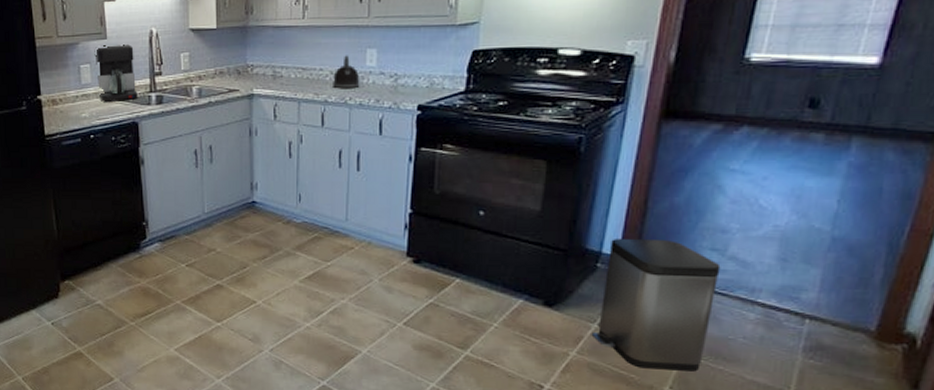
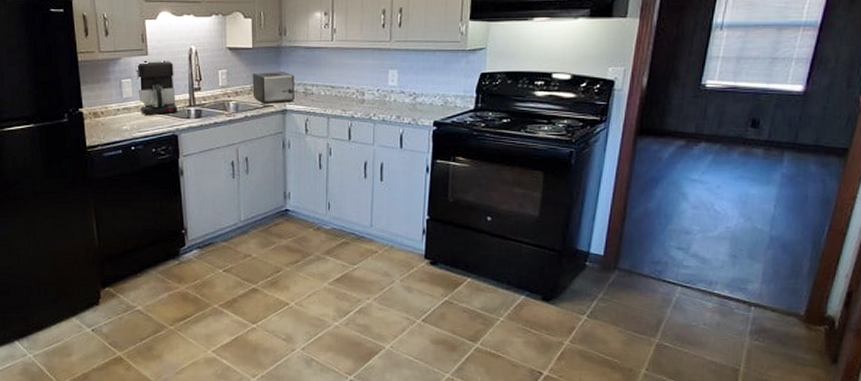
toaster: none [216,53,262,88] -> present [252,72,295,104]
kettle: present [333,55,360,89] -> none [359,75,383,106]
pedal bin: present [591,239,721,372] -> none [581,240,685,355]

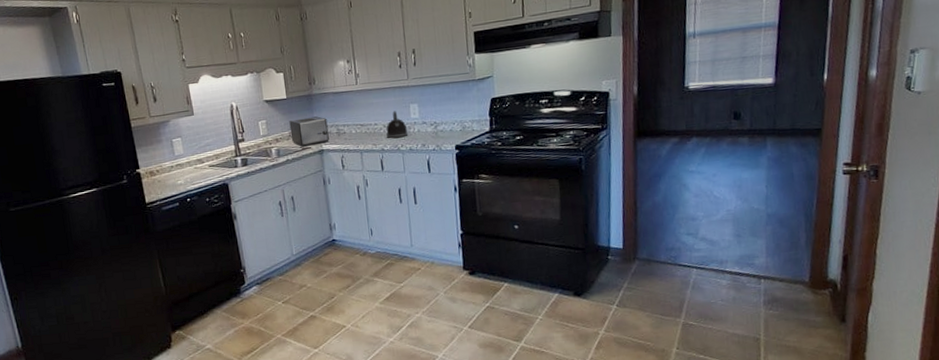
coffee maker: present [137,61,177,115] -> none [184,118,226,169]
kettle: none [359,75,383,106] -> present [386,111,408,139]

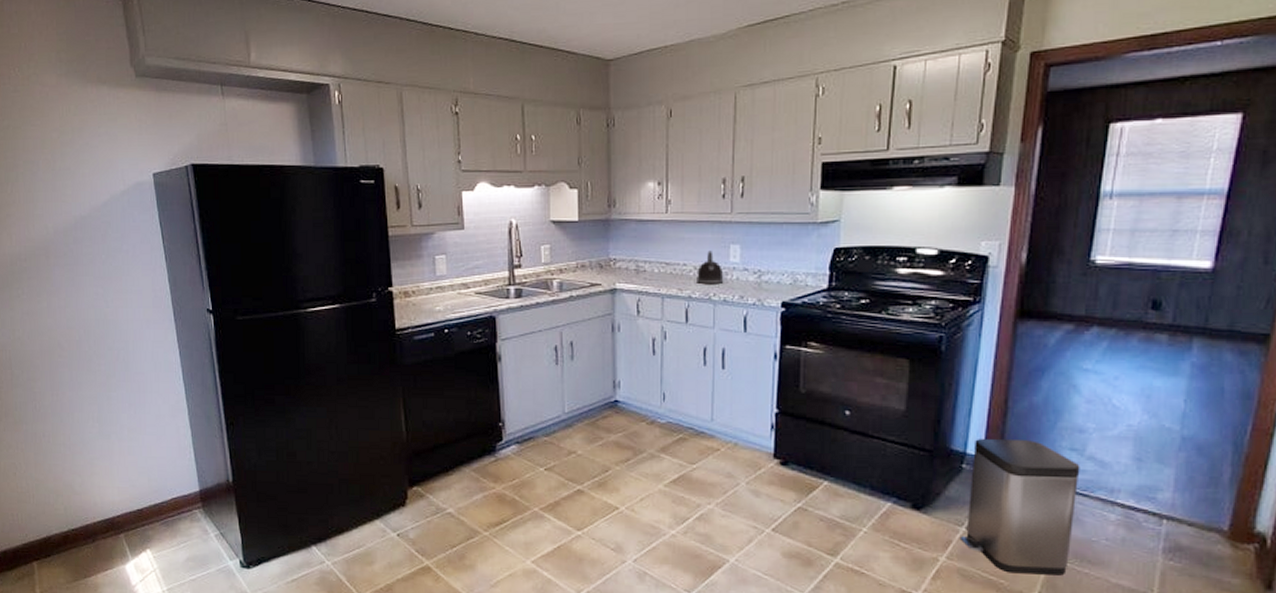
toaster: present [289,116,329,147] -> none [578,247,625,282]
pedal bin: none [613,231,697,336] -> present [959,439,1080,576]

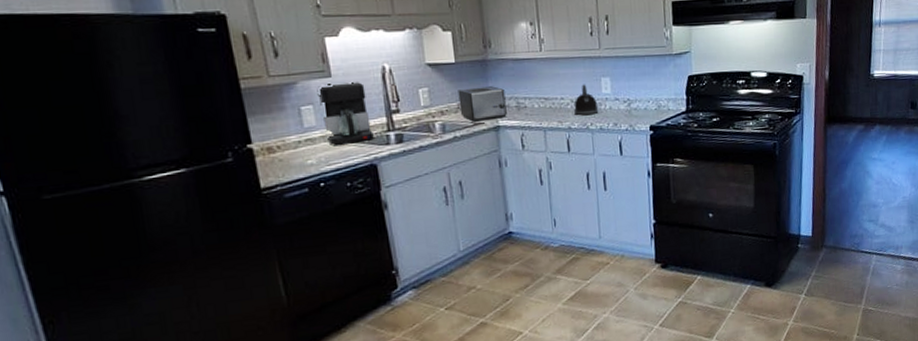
coffee maker: none [452,235,496,294] -> present [318,82,374,145]
toaster: none [578,247,625,282] -> present [458,86,507,122]
pedal bin: present [959,439,1080,576] -> none [801,218,877,324]

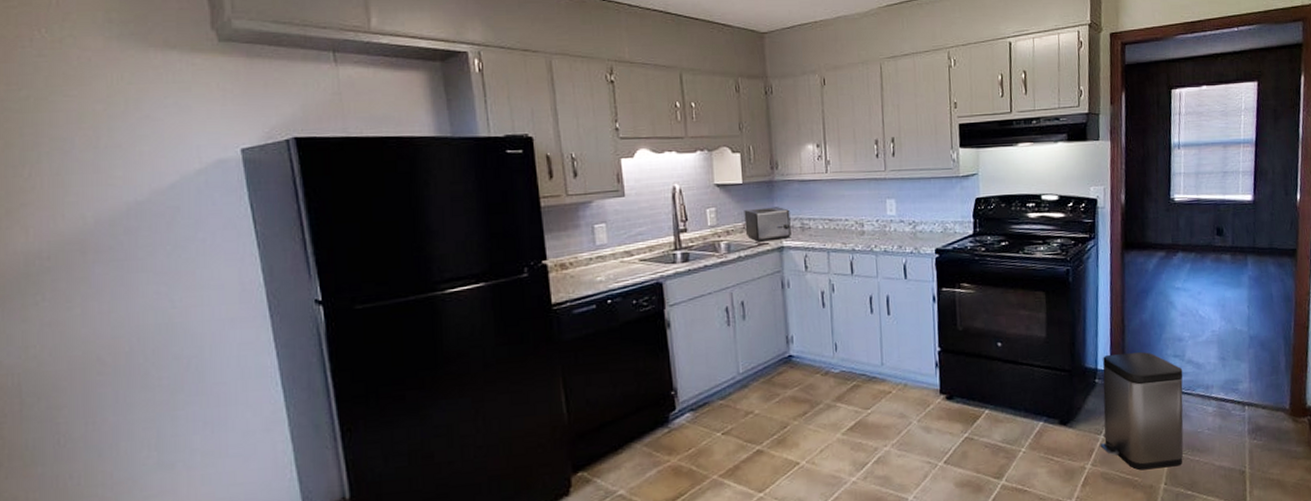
coffee maker: present [318,82,374,145] -> none [612,201,661,263]
kettle: present [574,84,599,116] -> none [858,206,883,238]
pedal bin: none [801,218,877,324] -> present [1100,352,1184,471]

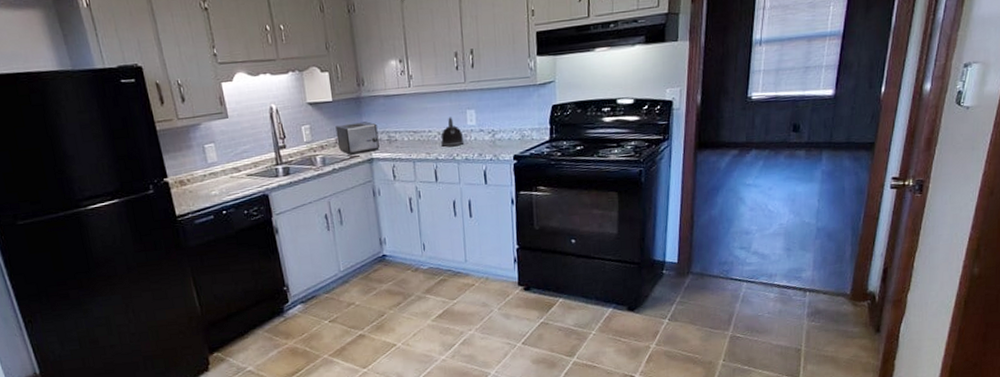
kettle: none [858,206,883,238] -> present [441,117,464,148]
pedal bin: present [1100,352,1184,471] -> none [664,245,748,349]

